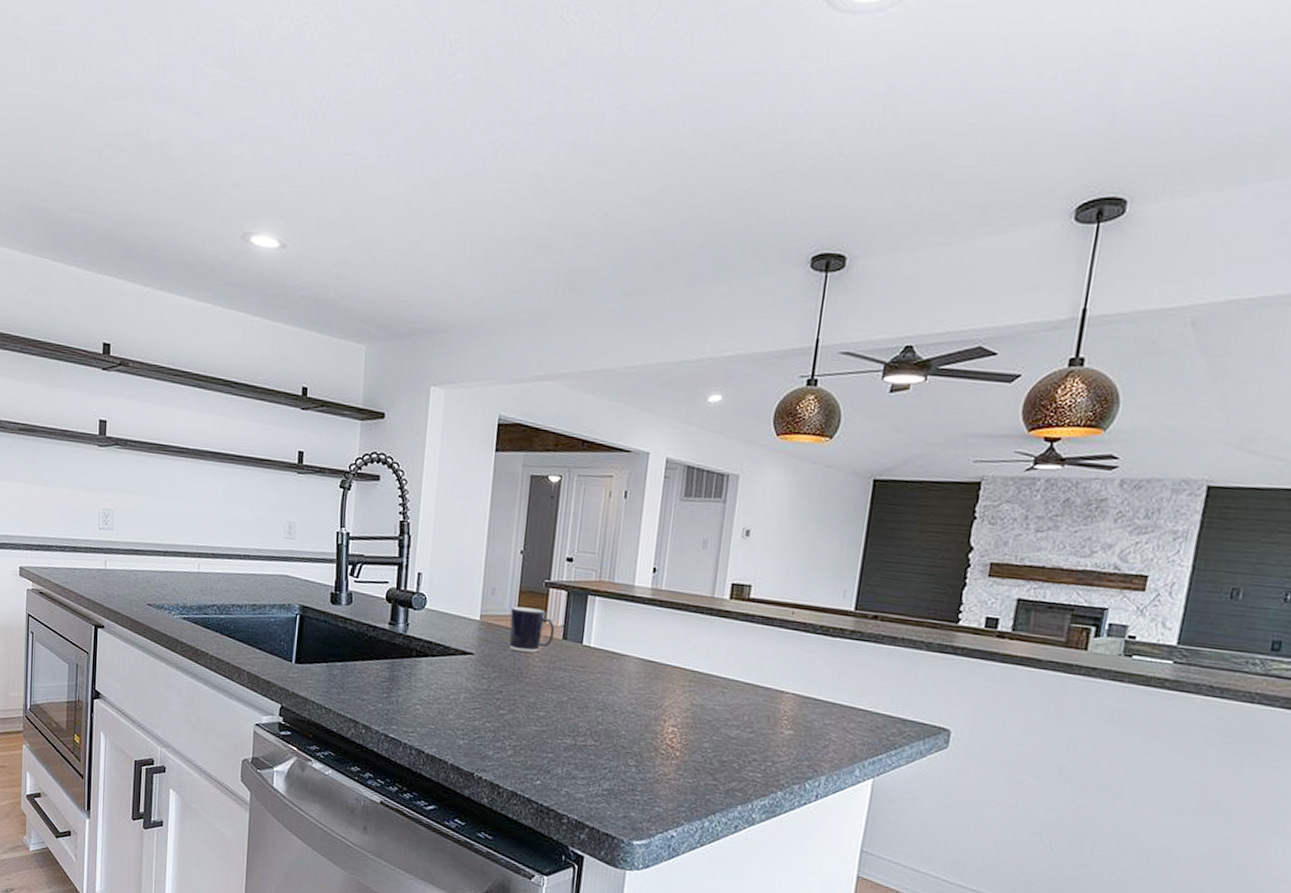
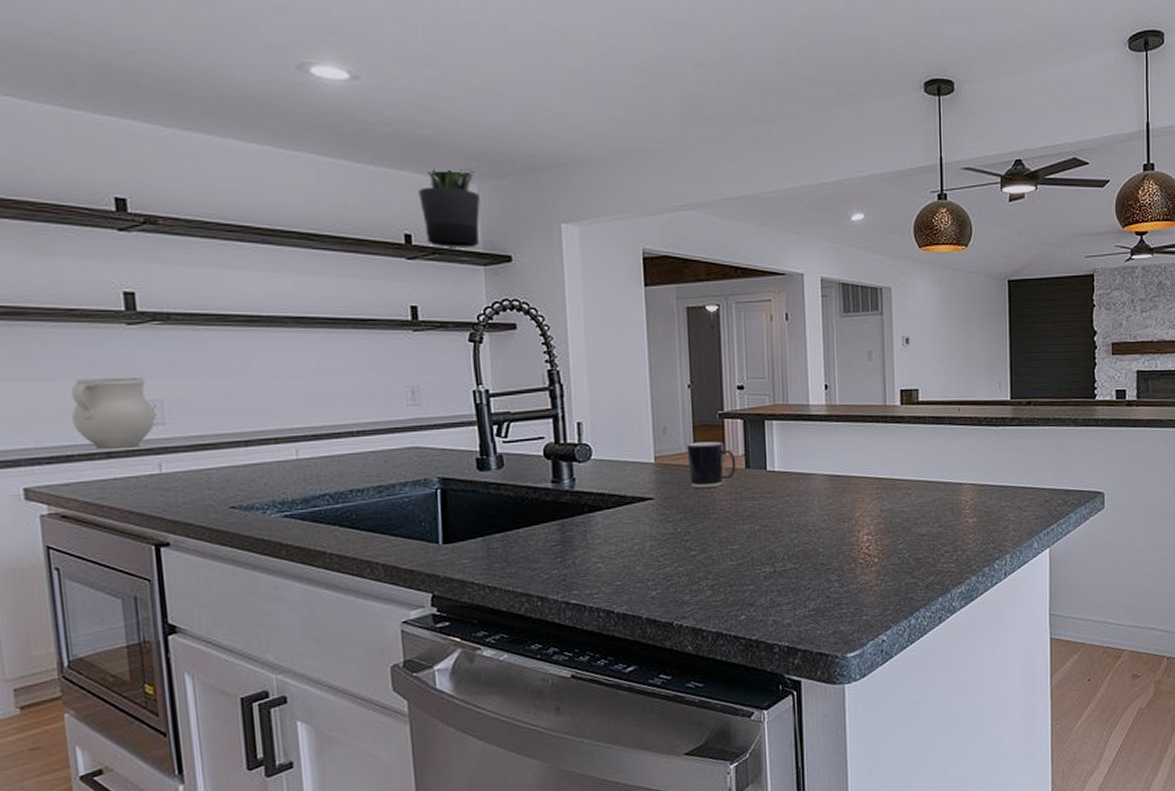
ceramic jug: none [55,486,108,546] -> present [71,377,156,449]
planter: none [318,330,366,404] -> present [419,169,480,248]

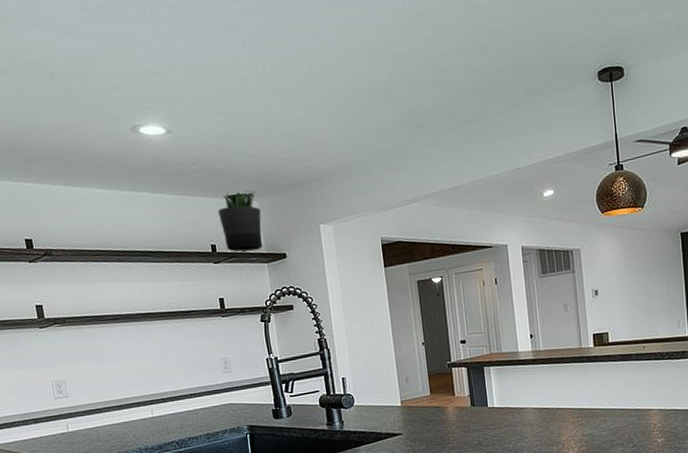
ceramic jug: present [71,377,156,449] -> none [10,365,62,417]
mug: present [687,441,736,489] -> none [425,386,464,425]

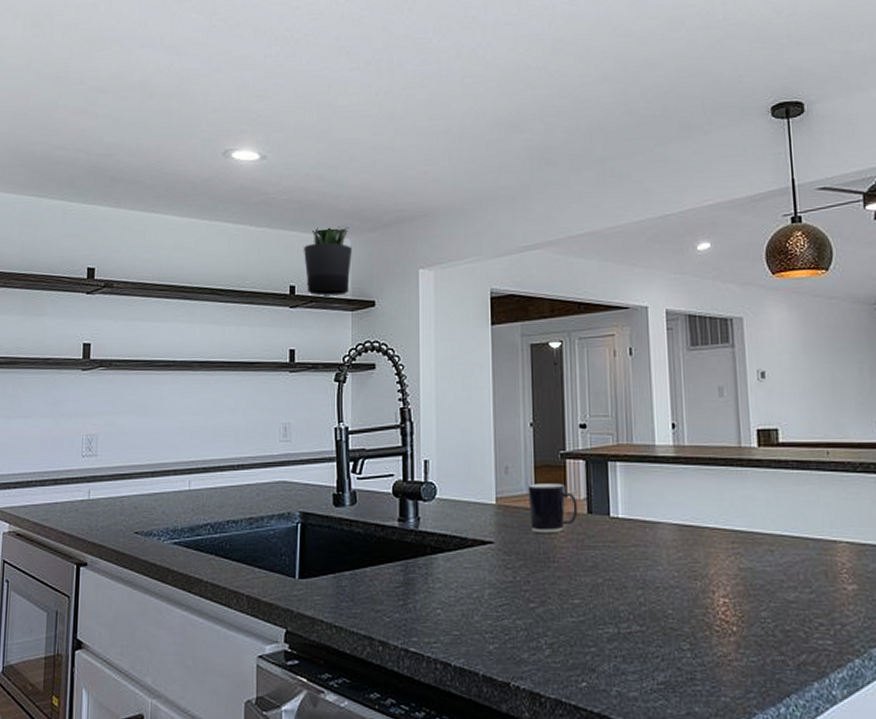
mug: none [425,386,464,425] -> present [528,483,578,534]

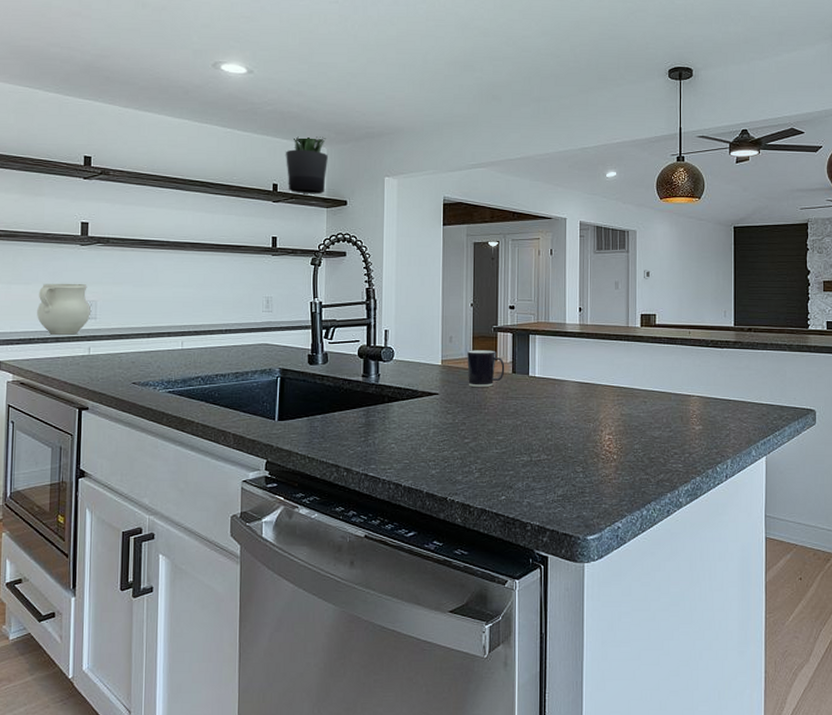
ceramic jug: none [35,414,91,476] -> present [37,283,91,335]

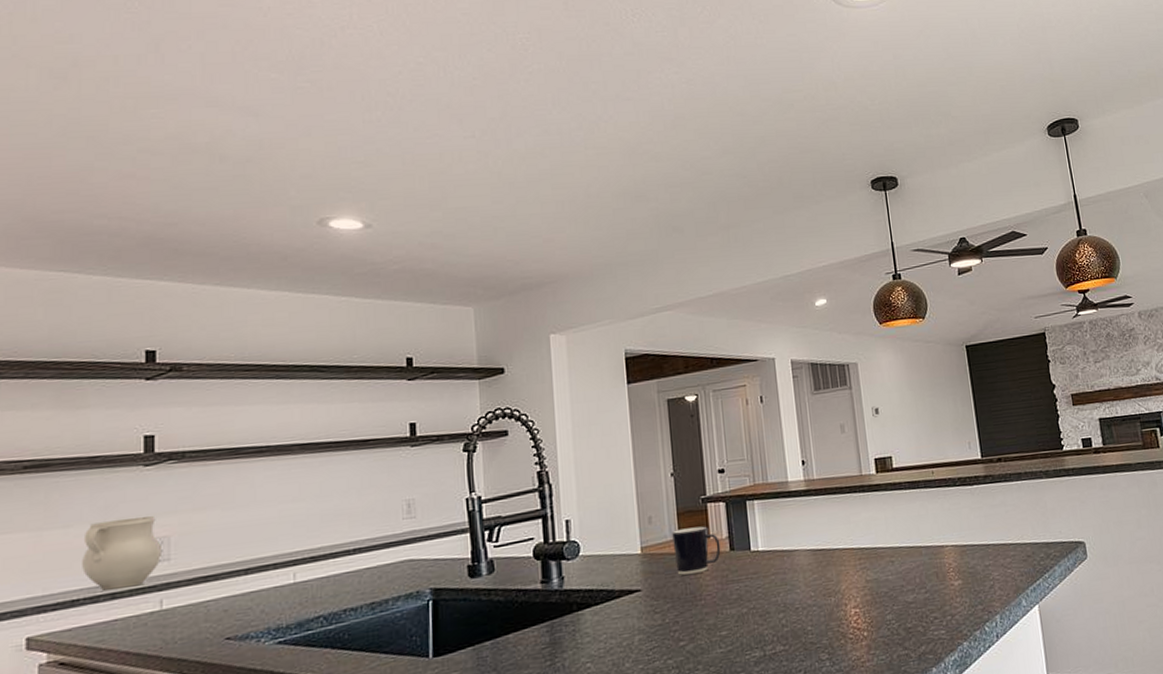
planter: present [286,136,328,195] -> none [421,294,476,367]

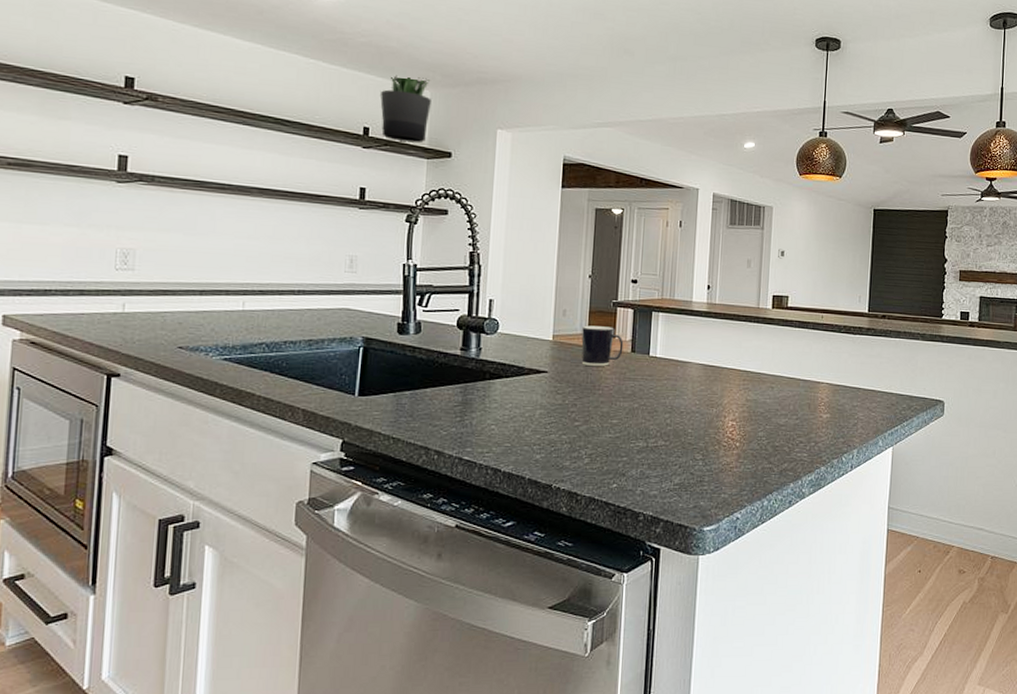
ceramic jug: present [82,516,161,591] -> none [55,225,127,288]
planter: none [421,294,476,367] -> present [380,75,431,143]

